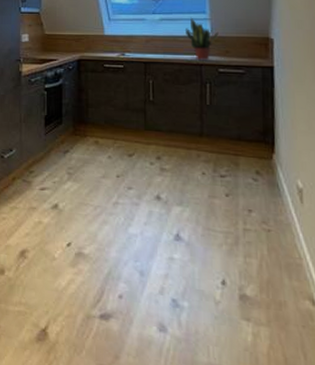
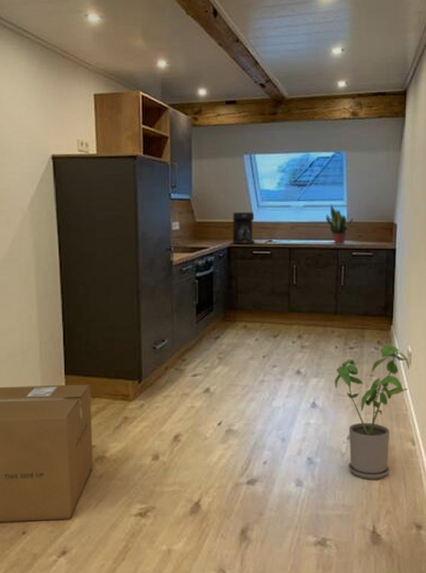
coffee maker: none [82,24,106,58] -> present [232,211,255,245]
house plant: none [202,175,302,342] -> present [334,344,410,480]

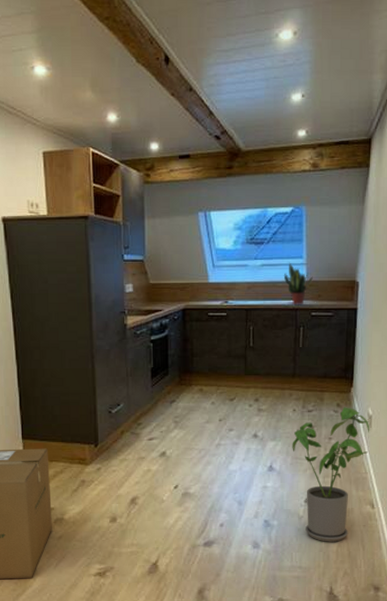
coffee maker: present [232,211,255,245] -> none [187,272,210,306]

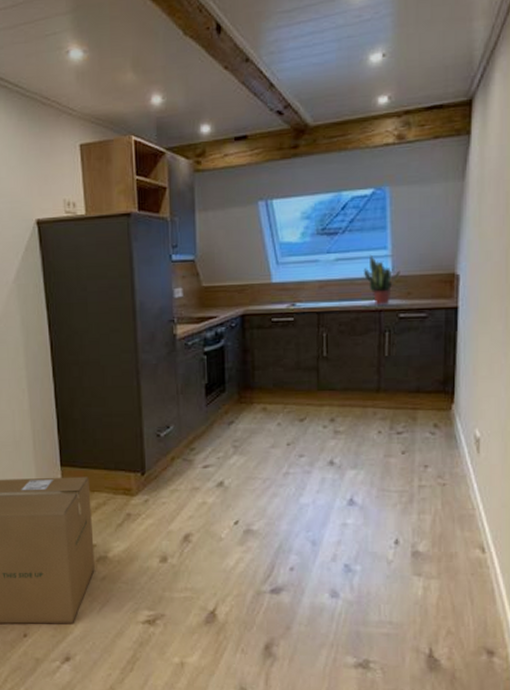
house plant: present [292,407,370,542] -> none [377,428,478,593]

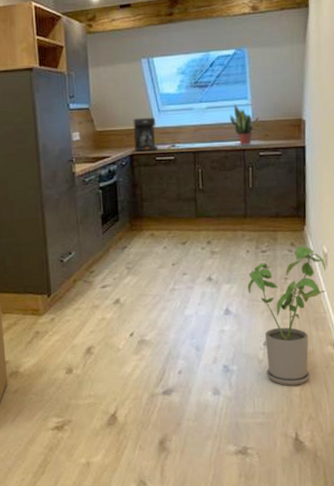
coffee maker: none [246,270,274,311] -> present [133,117,158,152]
house plant: none [377,428,478,593] -> present [247,246,326,386]

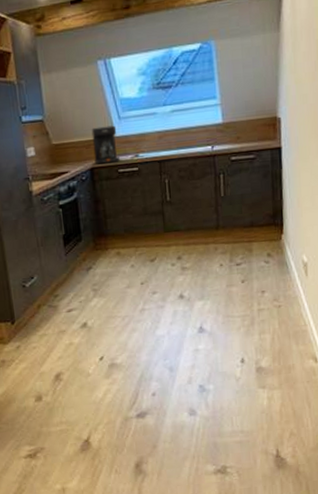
potted plant: present [229,103,259,146] -> none [196,104,230,151]
house plant: present [247,246,326,386] -> none [222,256,307,403]

